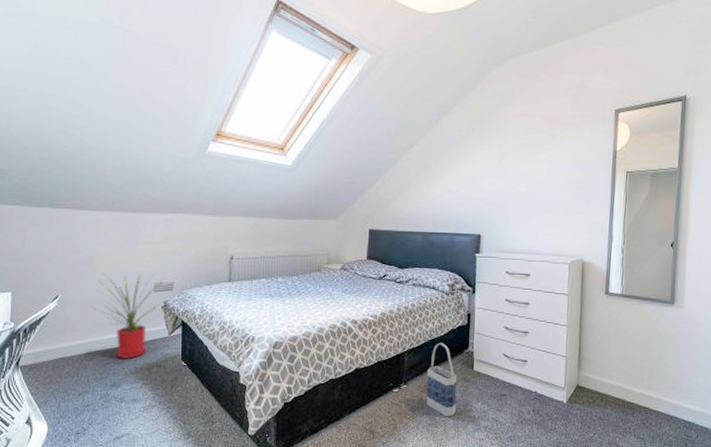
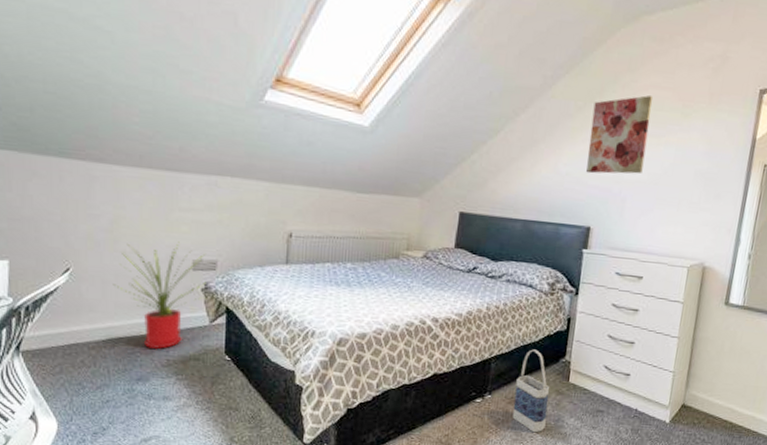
wall art: none [473,122,525,190] -> present [586,95,654,174]

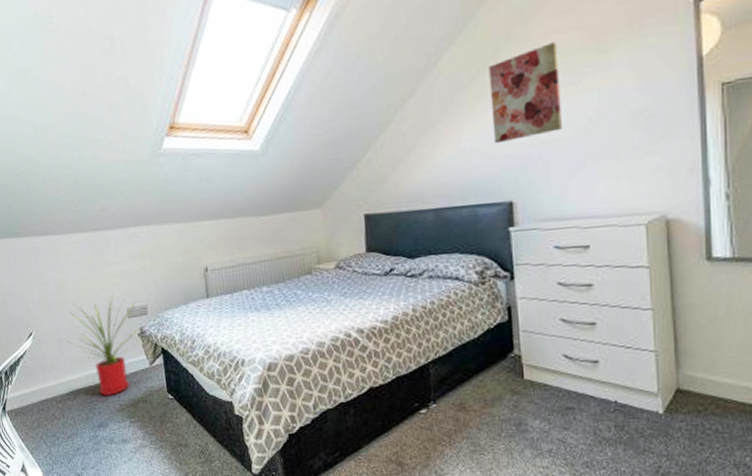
bag: present [512,349,550,433] -> none [461,347,506,441]

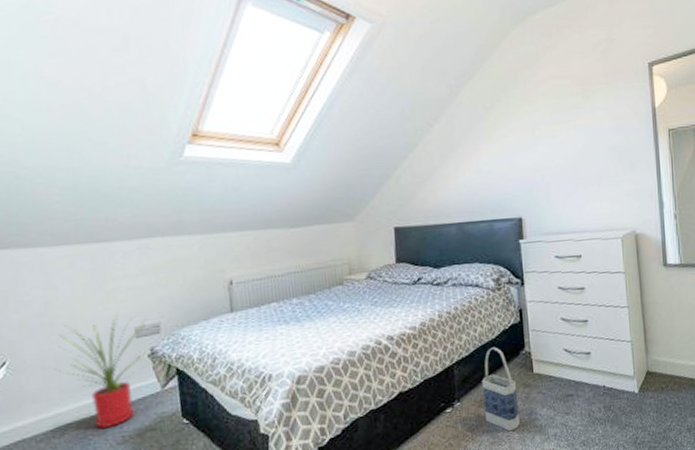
bag: none [461,347,506,441] -> present [482,347,520,432]
wall art: present [488,42,562,144] -> none [501,86,559,168]

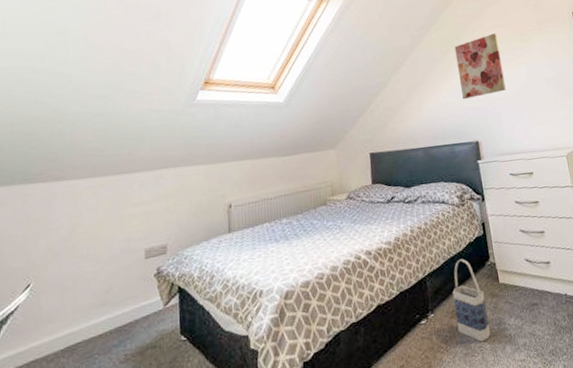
house plant: present [53,311,152,429] -> none [71,235,158,347]
wall art: none [501,86,559,168] -> present [454,33,506,100]

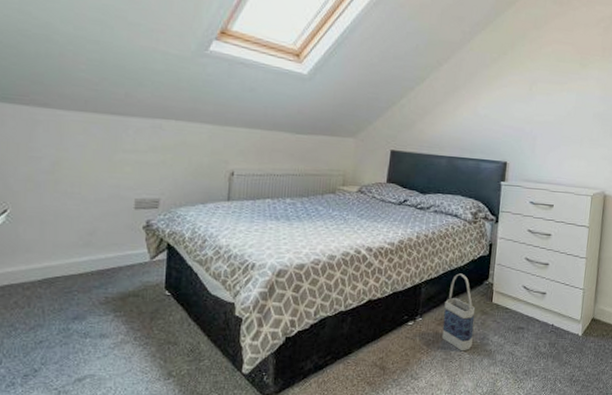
wall art: present [454,33,506,100] -> none [502,49,556,116]

